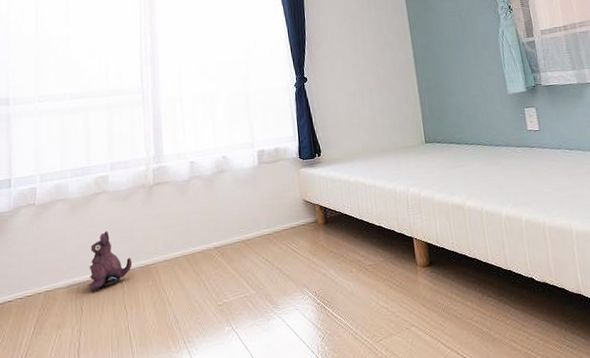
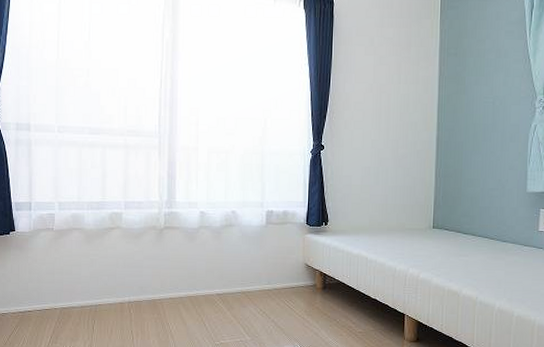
plush toy: present [89,231,133,292] -> none [101,263,141,315]

